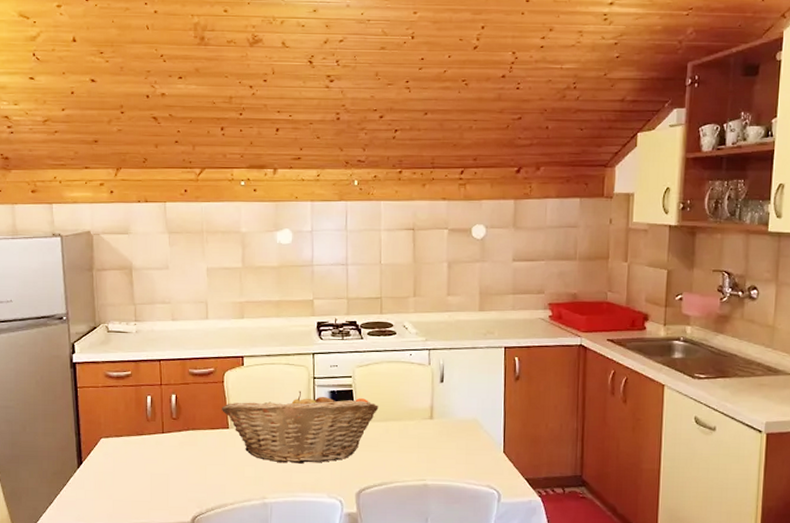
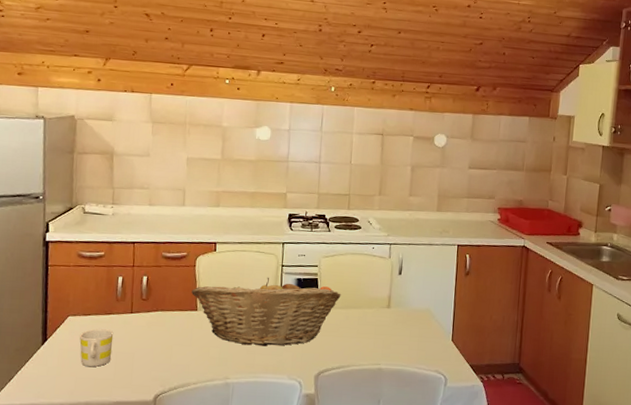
mug: none [114,450,147,490] -> present [79,329,114,367]

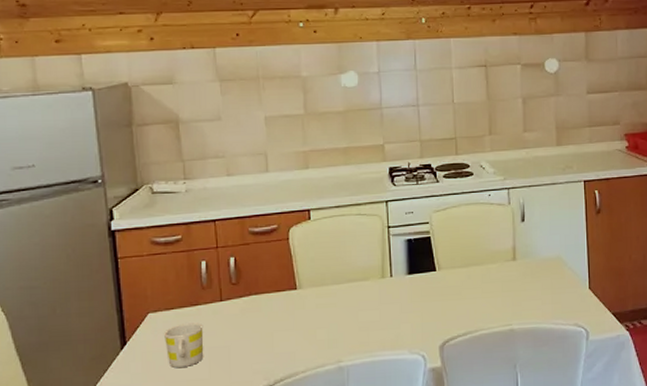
fruit basket: present [191,277,341,346] -> none [288,242,459,322]

